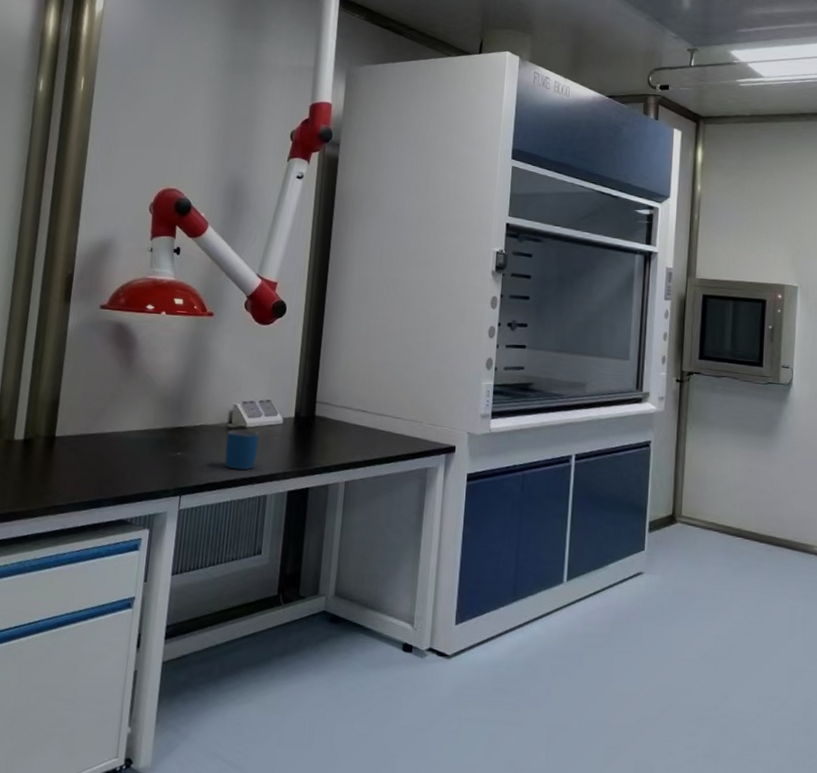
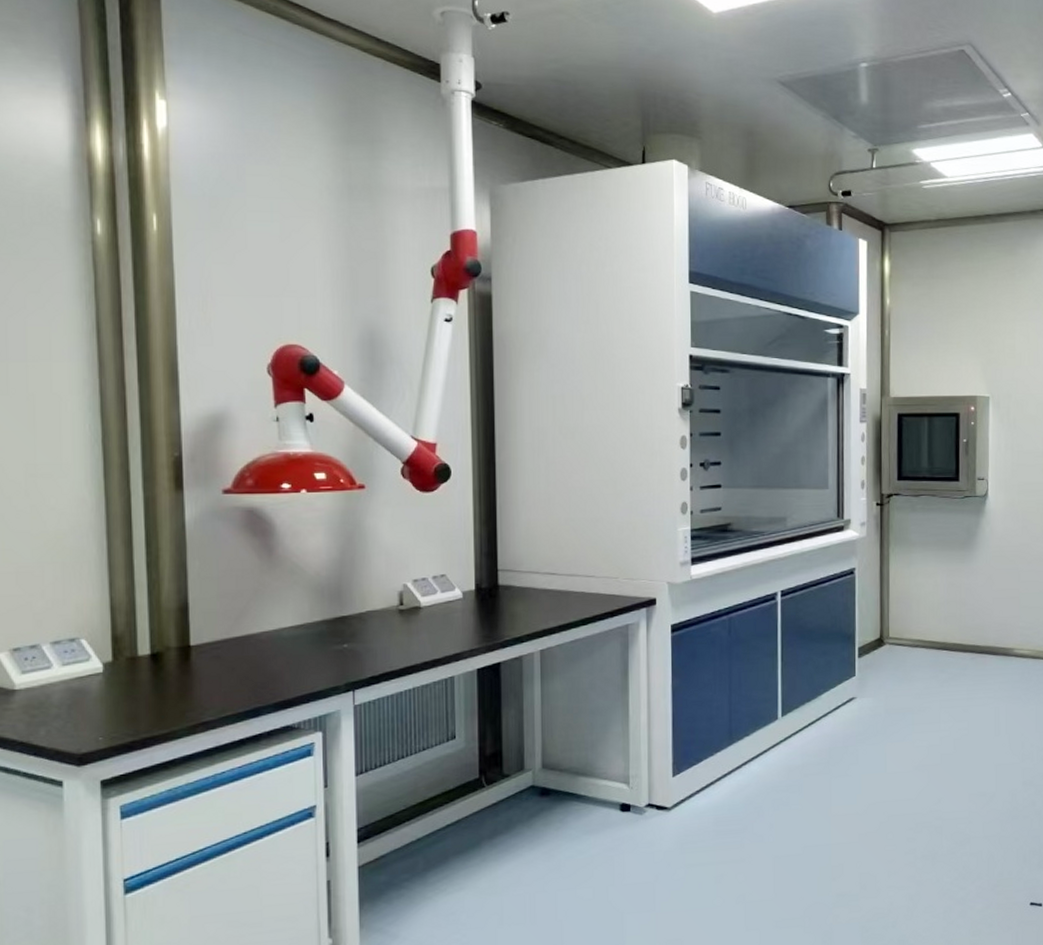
mug: present [224,429,259,471] -> none [399,609,438,654]

